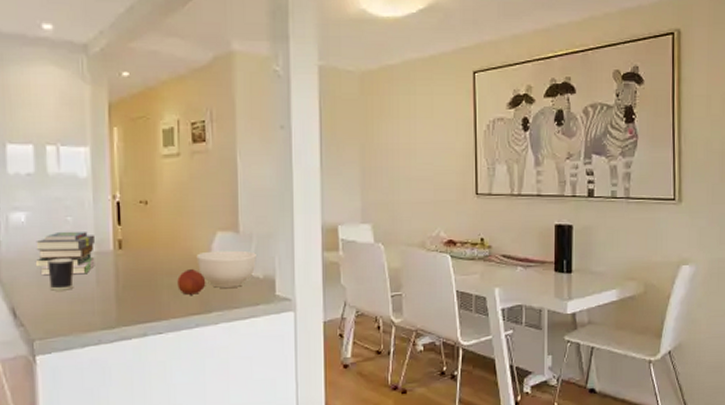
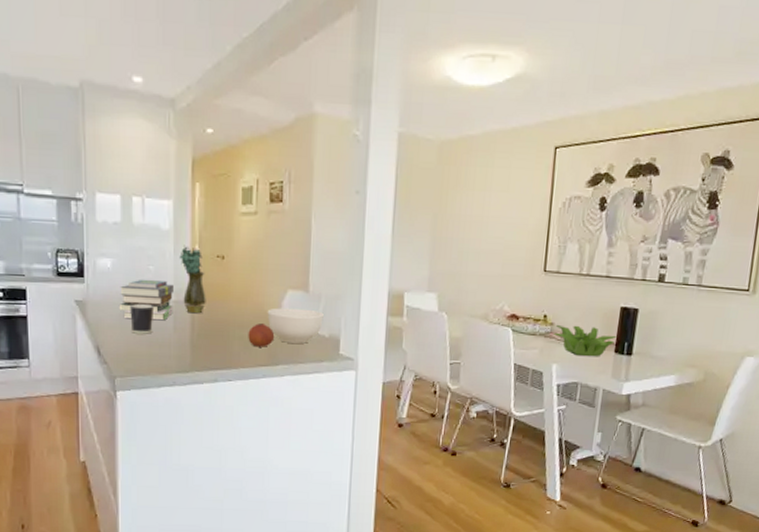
vase: none [99,192,131,264] -> present [179,244,206,314]
plant: none [493,246,555,277] -> present [554,325,617,356]

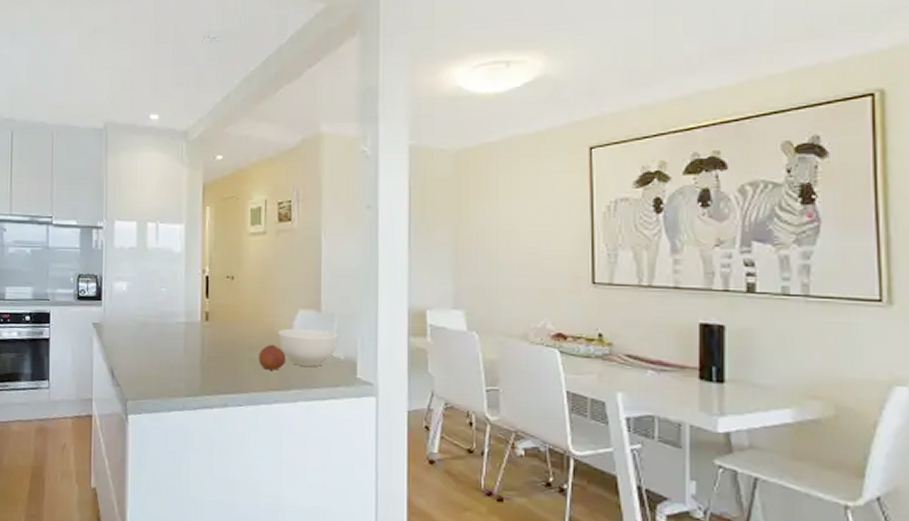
books: present [119,279,175,321] -> none [132,301,186,343]
mug: present [130,304,155,334] -> none [143,326,166,356]
vase: present [179,244,206,314] -> none [190,266,216,335]
plant: present [554,325,617,356] -> none [614,345,699,383]

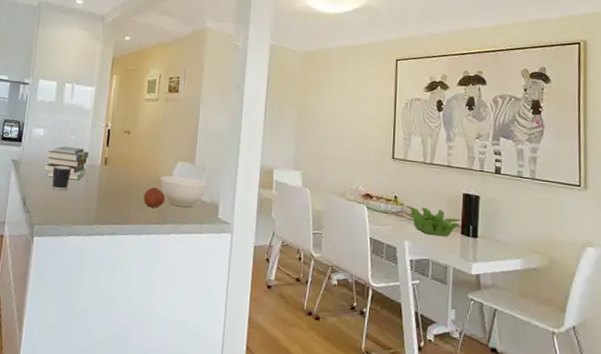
books: none [132,301,186,343] -> present [44,146,90,180]
mug: none [143,326,166,356] -> present [52,165,72,191]
plant: none [614,345,699,383] -> present [404,206,462,236]

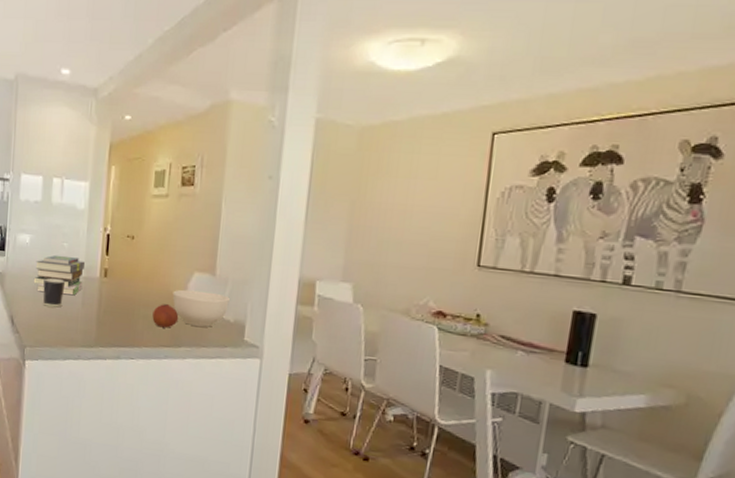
plant: present [404,206,462,236] -> none [489,327,568,365]

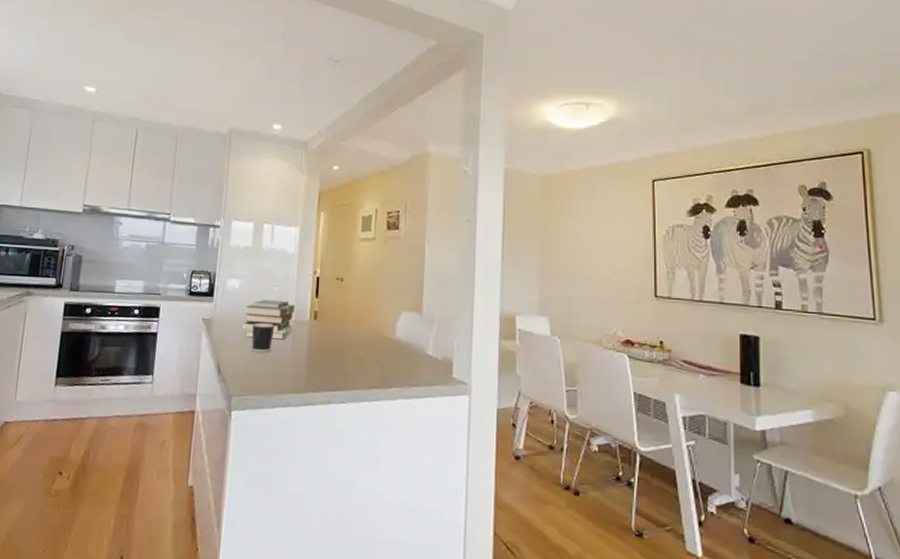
fruit: present [152,304,179,328] -> none [362,344,389,369]
bowl: present [172,289,230,327] -> none [381,329,437,366]

